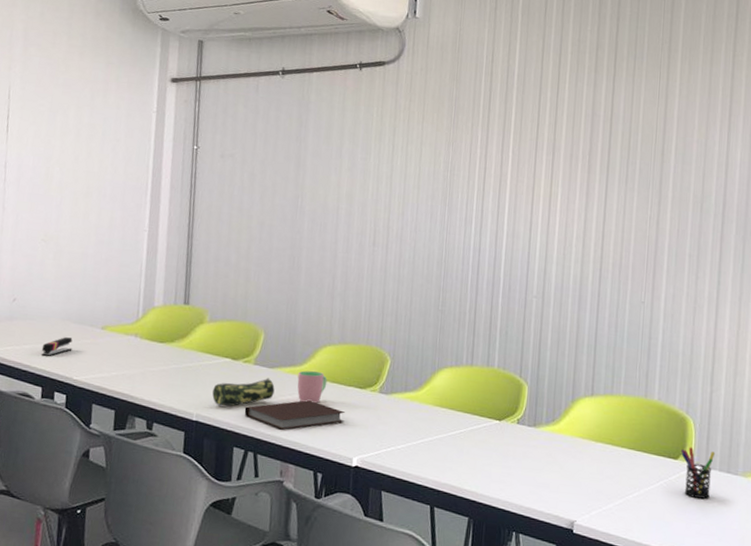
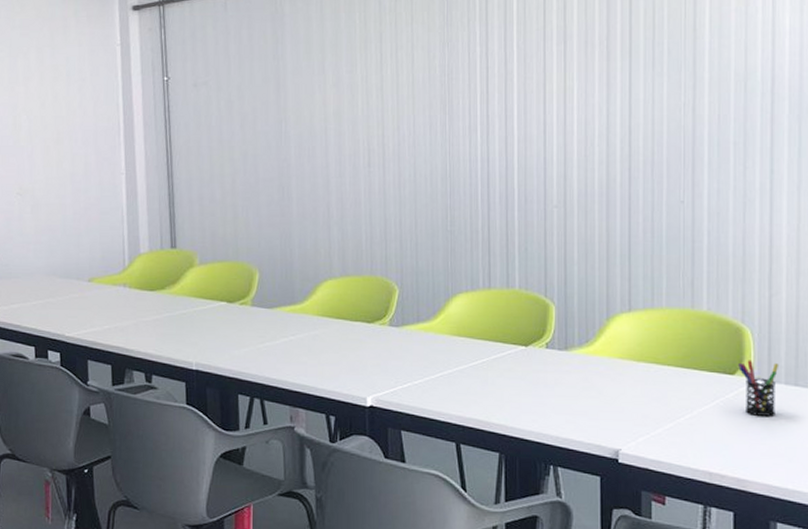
stapler: present [40,337,73,356] -> none [29,293,61,314]
pencil case: present [212,378,275,407] -> none [210,319,276,353]
notebook: present [244,400,346,430] -> none [246,340,355,373]
cup: present [297,370,328,404] -> none [299,308,332,343]

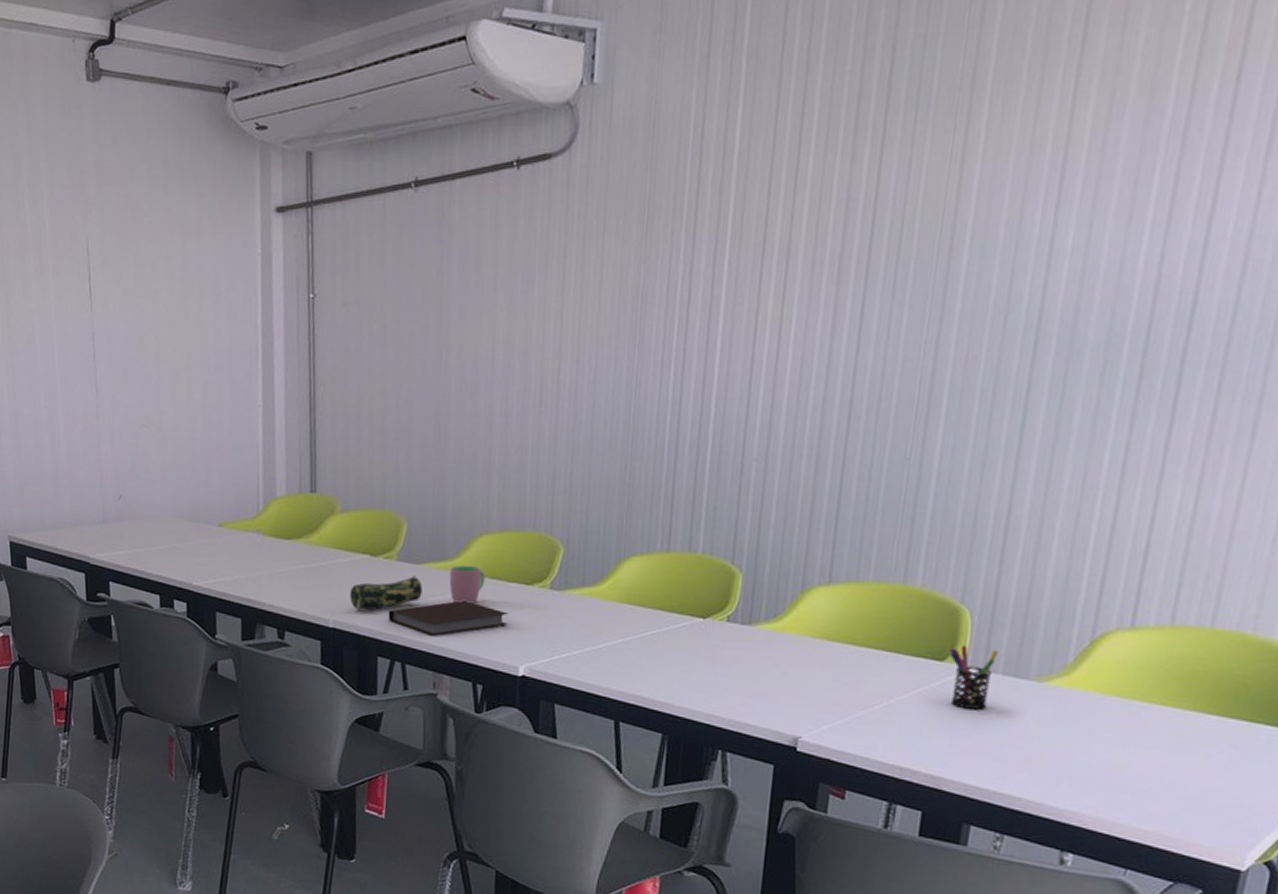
pencil case: none [210,319,276,353] -> present [350,576,423,611]
notebook: none [246,340,355,373] -> present [388,600,509,636]
cup: none [299,308,332,343] -> present [449,565,486,604]

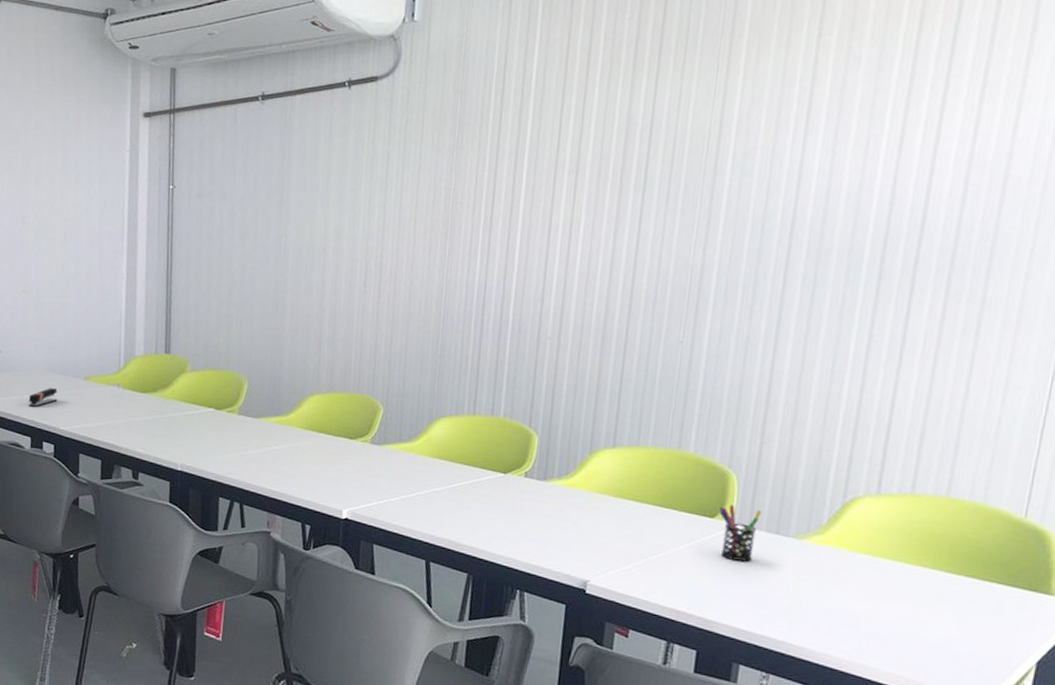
stapler: none [155,537,189,560] -> present [28,388,58,407]
pencil case: present [350,576,423,611] -> none [196,428,260,457]
notebook: present [388,600,509,636] -> none [229,451,335,481]
cup: present [449,565,486,604] -> none [283,420,315,455]

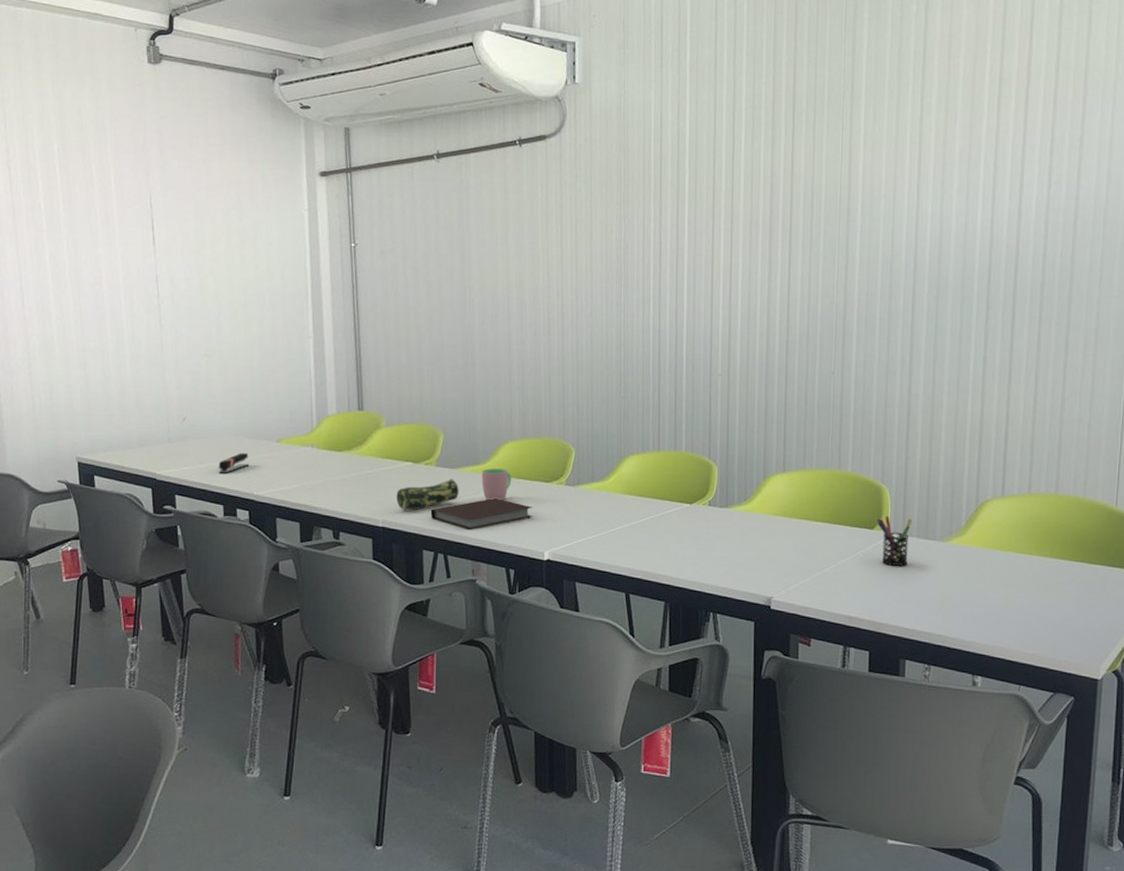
pencil case: none [196,428,260,457] -> present [396,478,459,511]
notebook: none [229,451,335,481] -> present [430,498,533,530]
cup: none [283,420,315,455] -> present [481,468,512,501]

